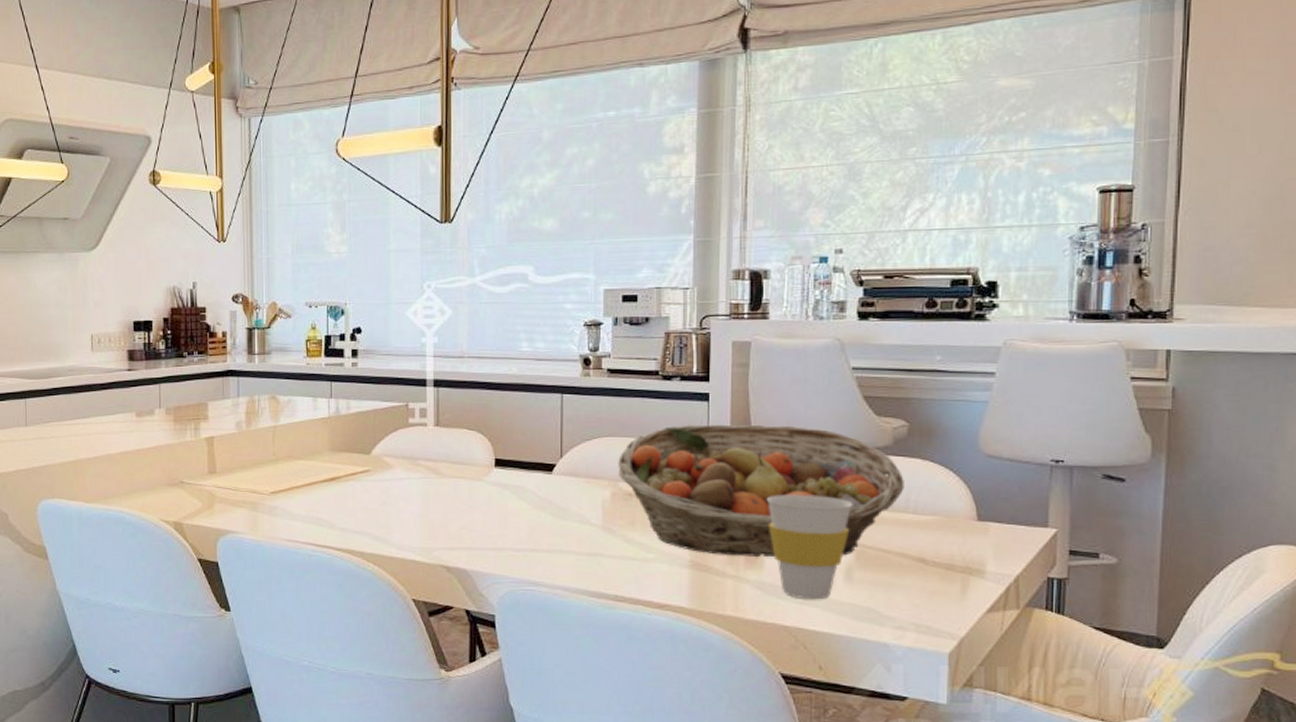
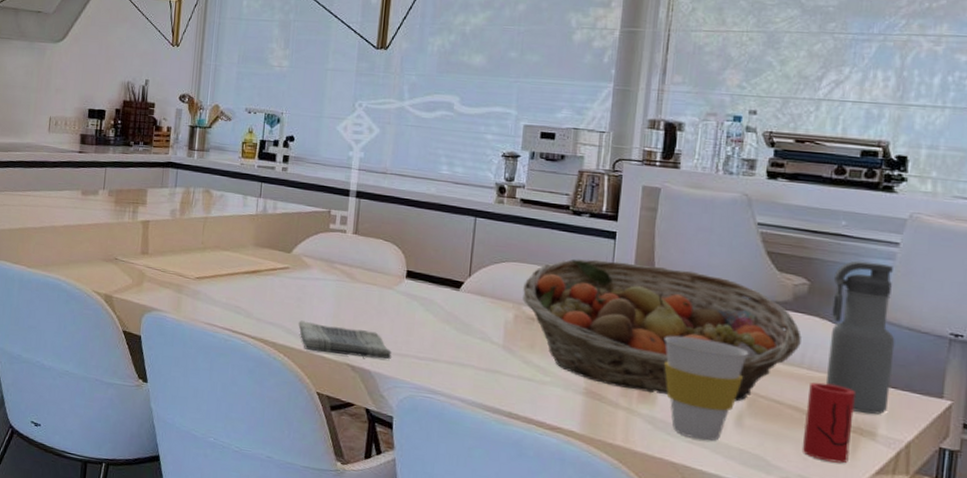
dish towel: none [386,525,487,557] -> present [298,320,392,360]
cup: none [913,526,962,606] -> present [801,382,855,464]
water bottle: none [931,395,997,551] -> present [825,260,895,415]

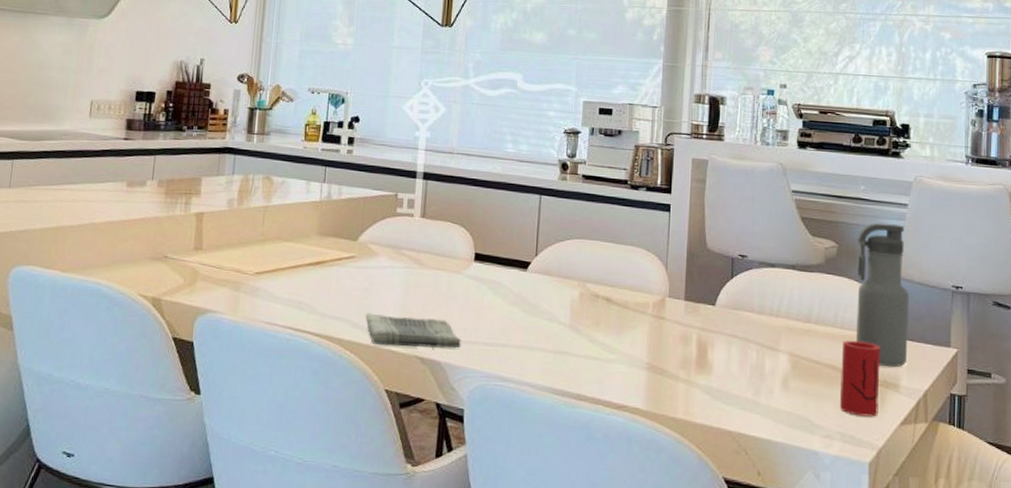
fruit basket: present [522,259,801,402] -> none [587,232,834,365]
cup: present [664,335,749,441] -> none [716,304,790,407]

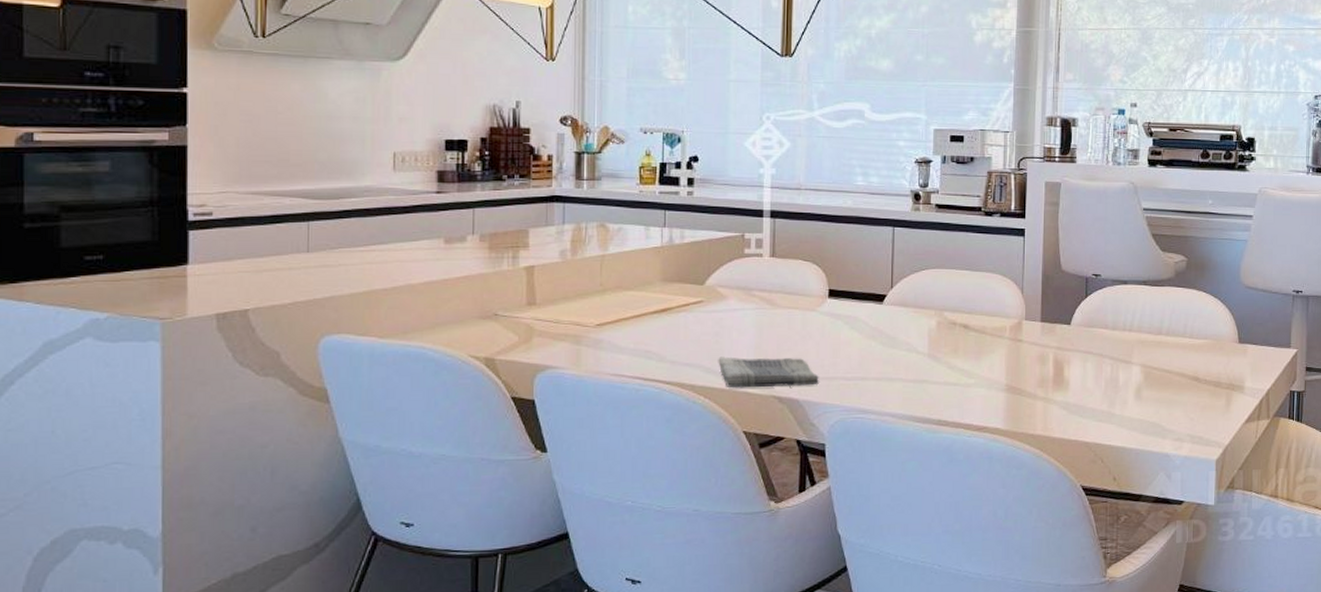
cup: present [839,340,880,417] -> none [1189,348,1227,418]
water bottle: present [855,222,910,367] -> none [1204,235,1254,370]

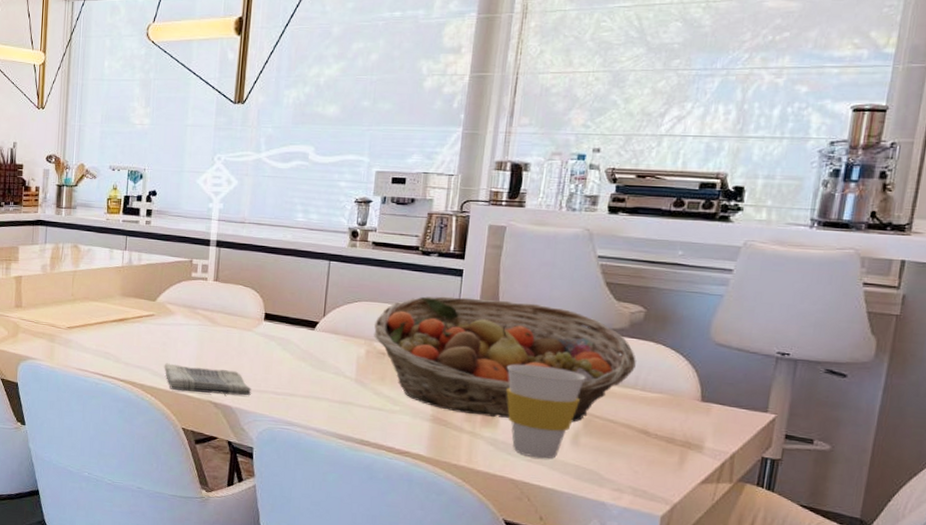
fruit basket: none [944,258,1183,380] -> present [374,296,636,423]
cup: none [1072,322,1143,417] -> present [506,364,586,459]

